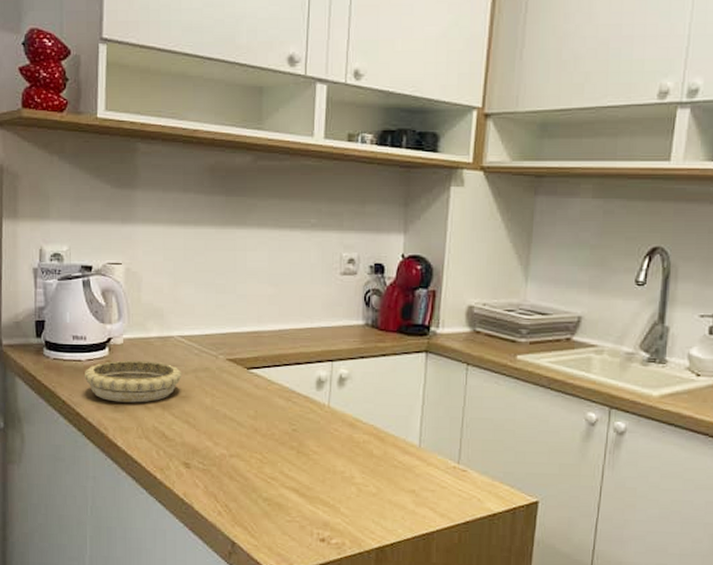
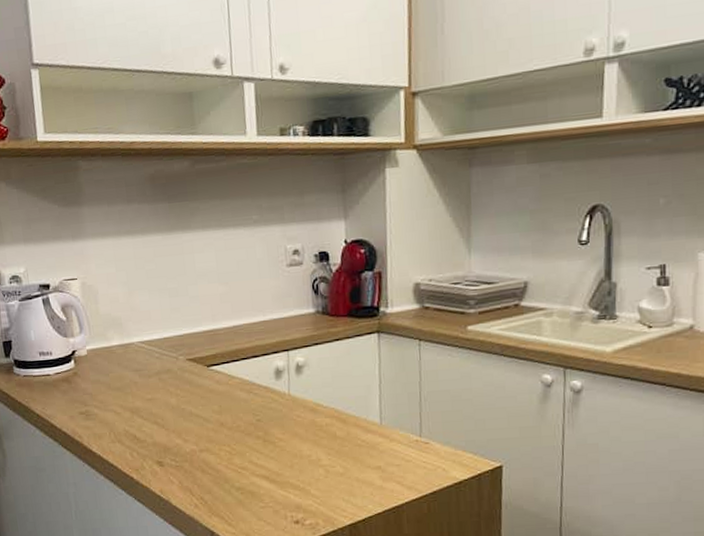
decorative bowl: present [85,360,182,403] -> none [54,368,146,411]

